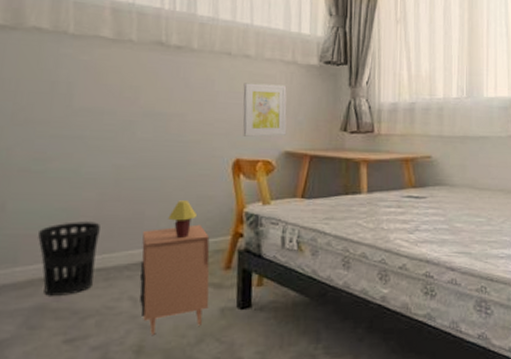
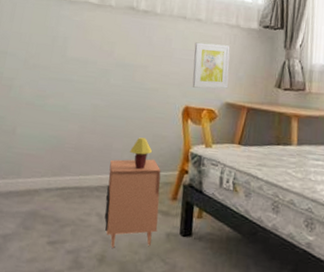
wastebasket: present [38,222,100,296] -> none [35,147,80,206]

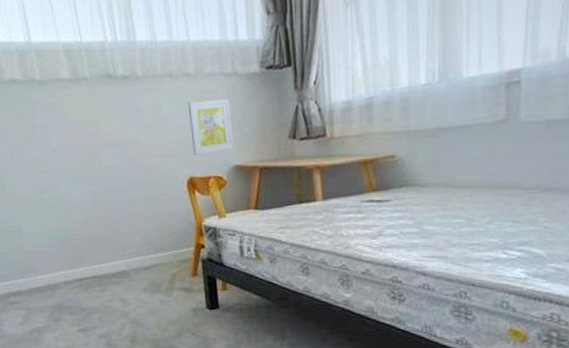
nightstand: present [104,137,161,248] -> none [122,218,183,328]

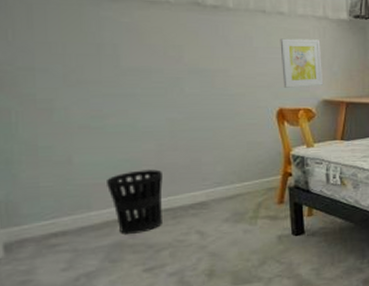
wastebasket: none [47,239,91,297] -> present [107,169,163,234]

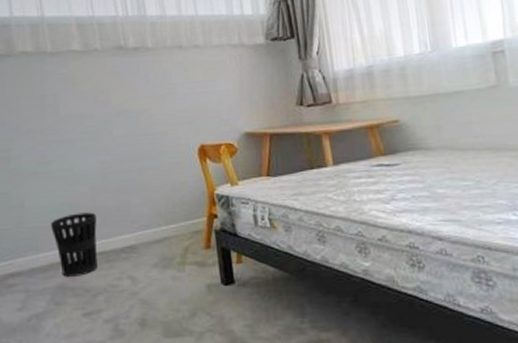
wall art: present [280,38,324,88] -> none [197,68,244,123]

